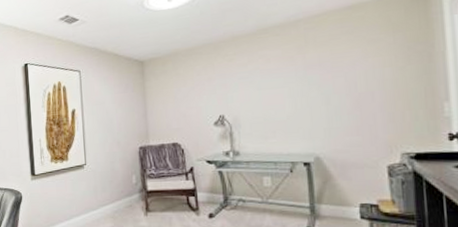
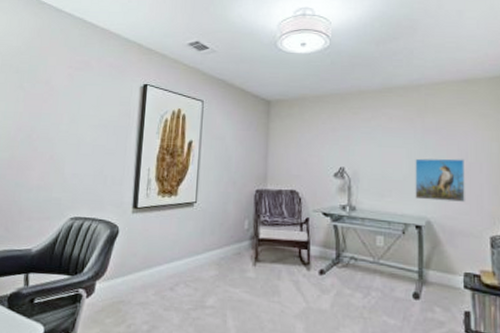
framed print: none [298,90,357,137] -> present [415,158,465,202]

